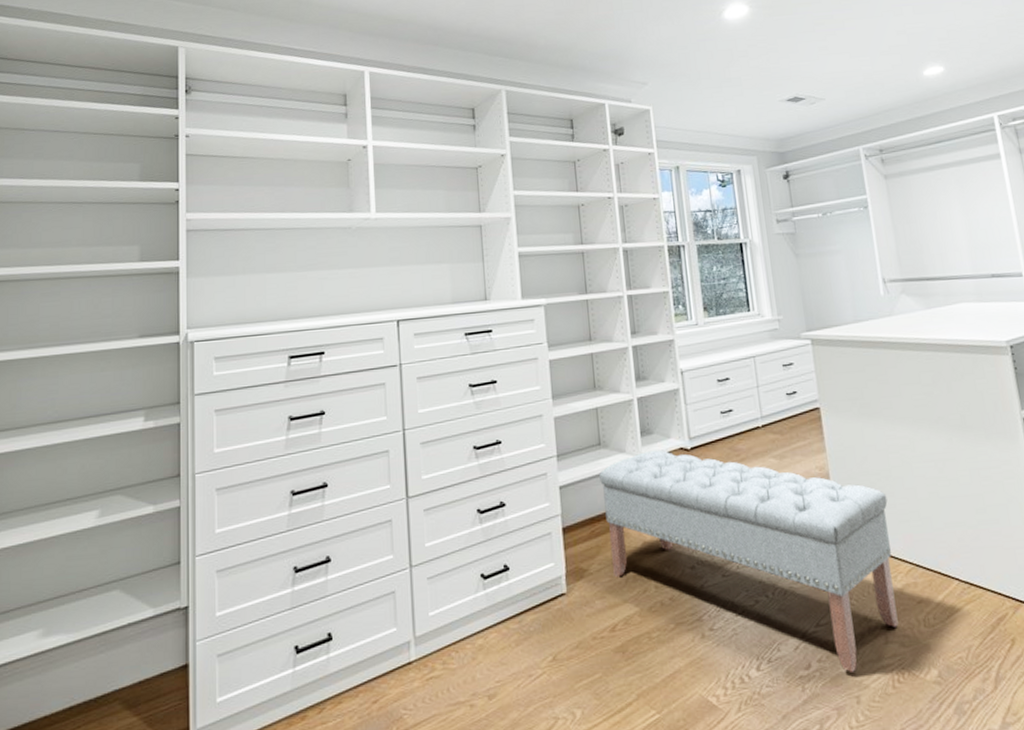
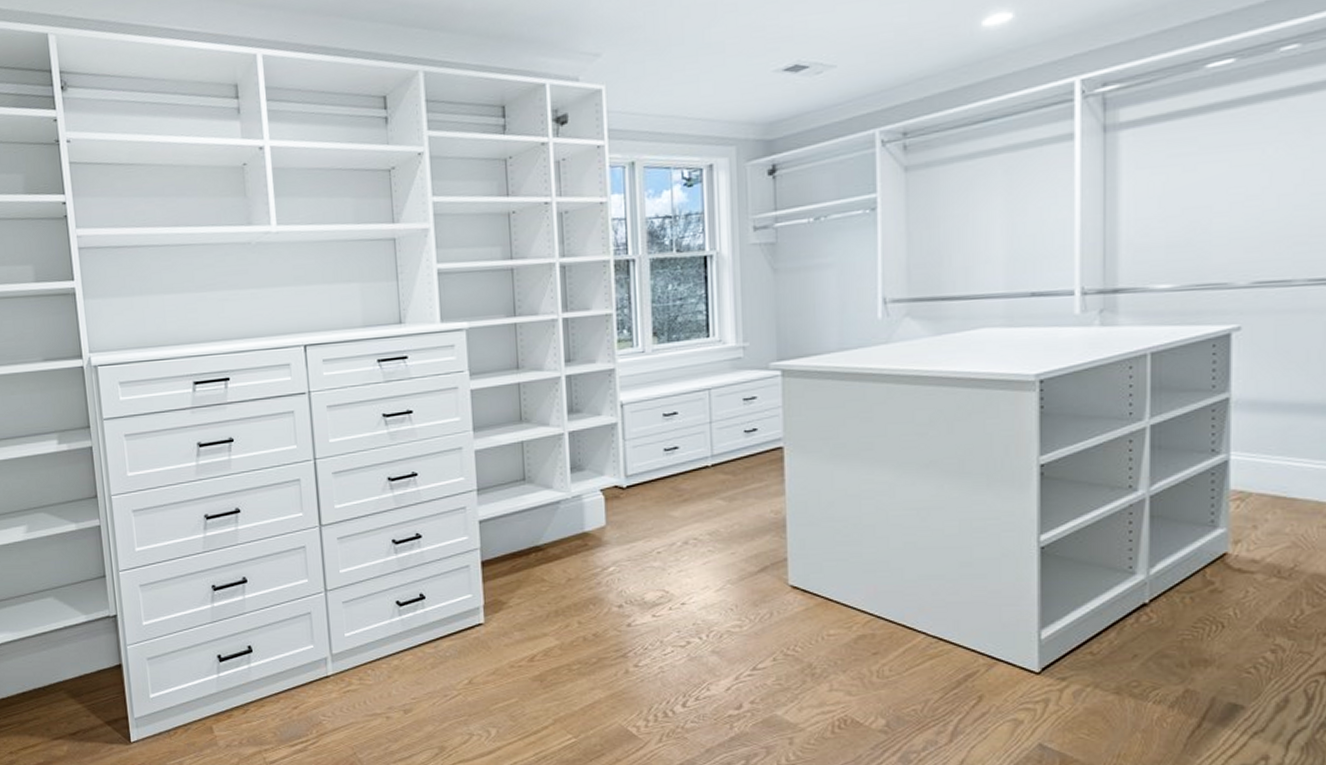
bench: present [599,450,899,672] -> none [523,487,852,715]

